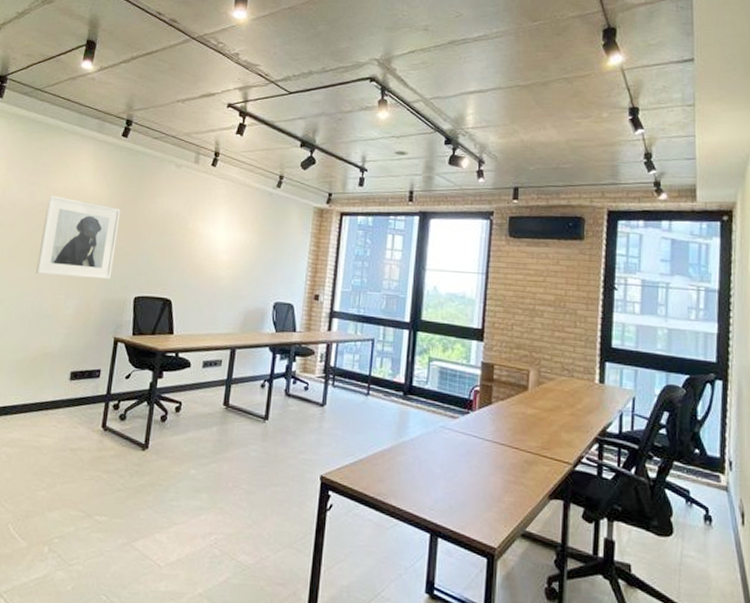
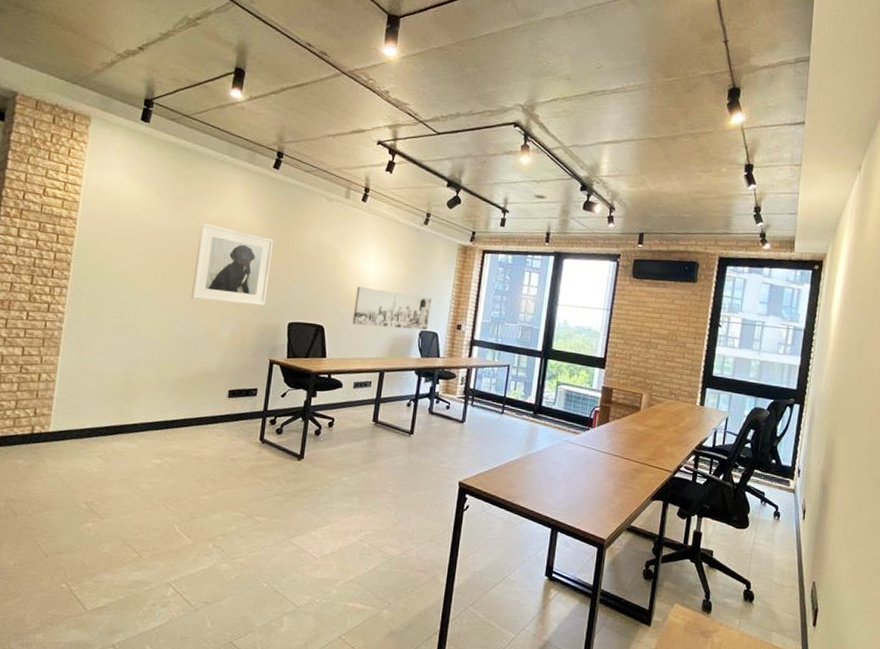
wall art: none [201,256,287,302] -> present [352,286,432,330]

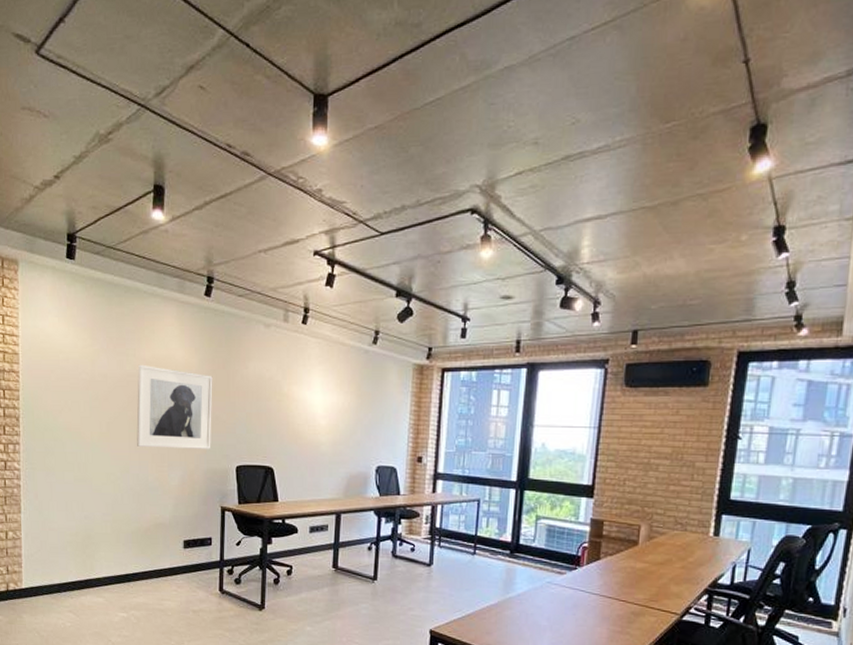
wall art: present [352,286,432,330] -> none [303,421,387,465]

